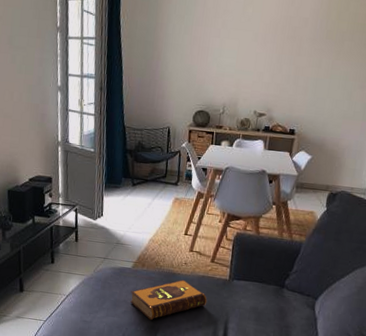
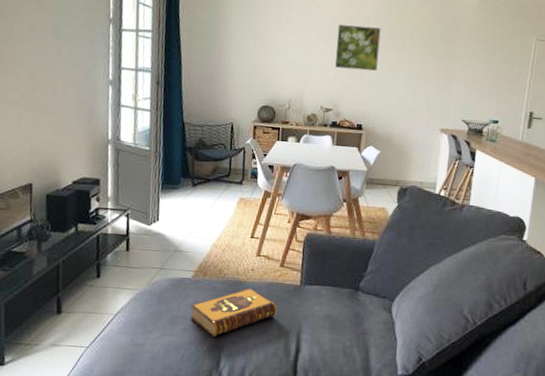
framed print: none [270,27,319,75] -> present [335,24,381,71]

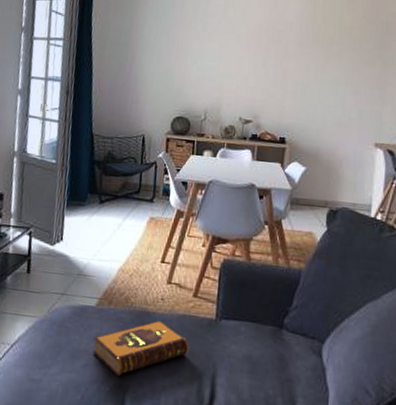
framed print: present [335,24,381,71] -> none [255,30,305,79]

